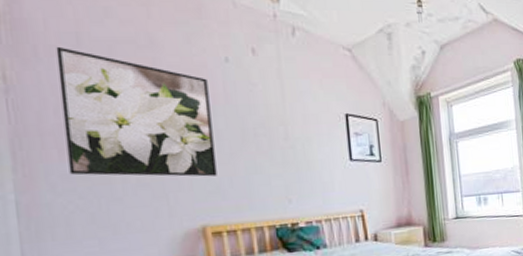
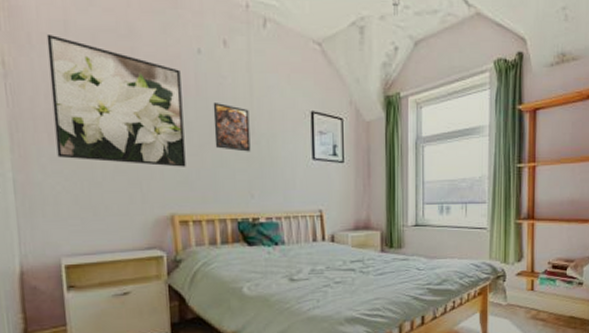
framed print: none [243,108,286,157] -> present [213,101,251,152]

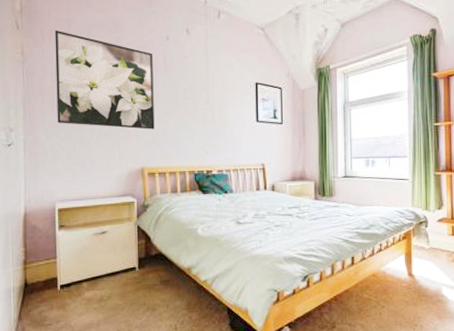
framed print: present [213,101,251,152] -> none [177,77,206,117]

